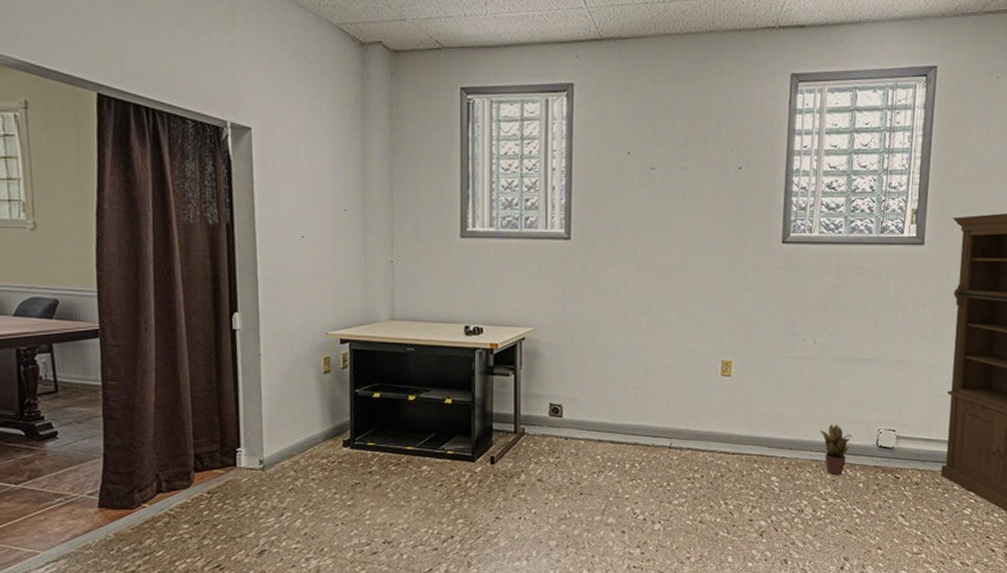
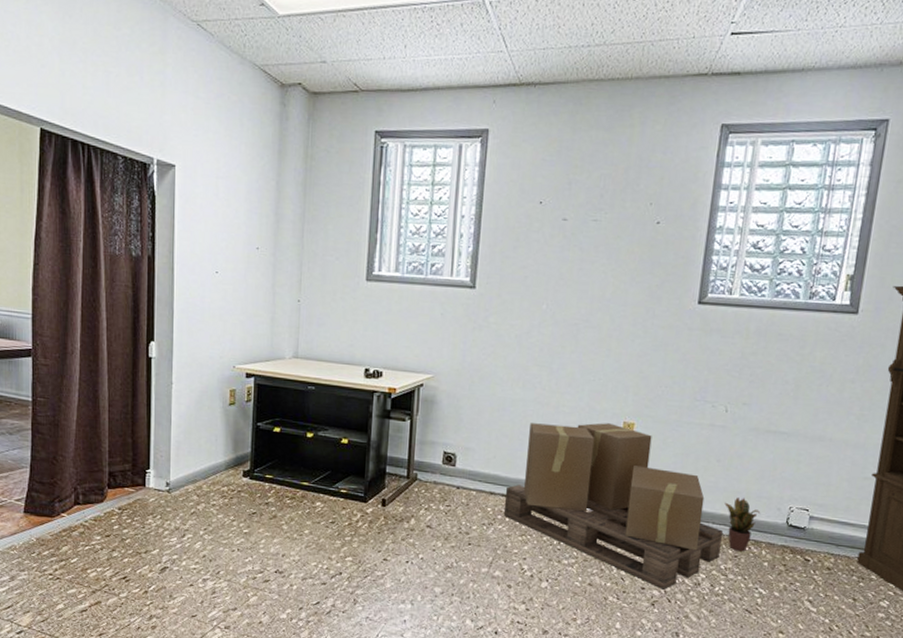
cardboard boxes: none [613,363,820,519] -> present [504,423,723,590]

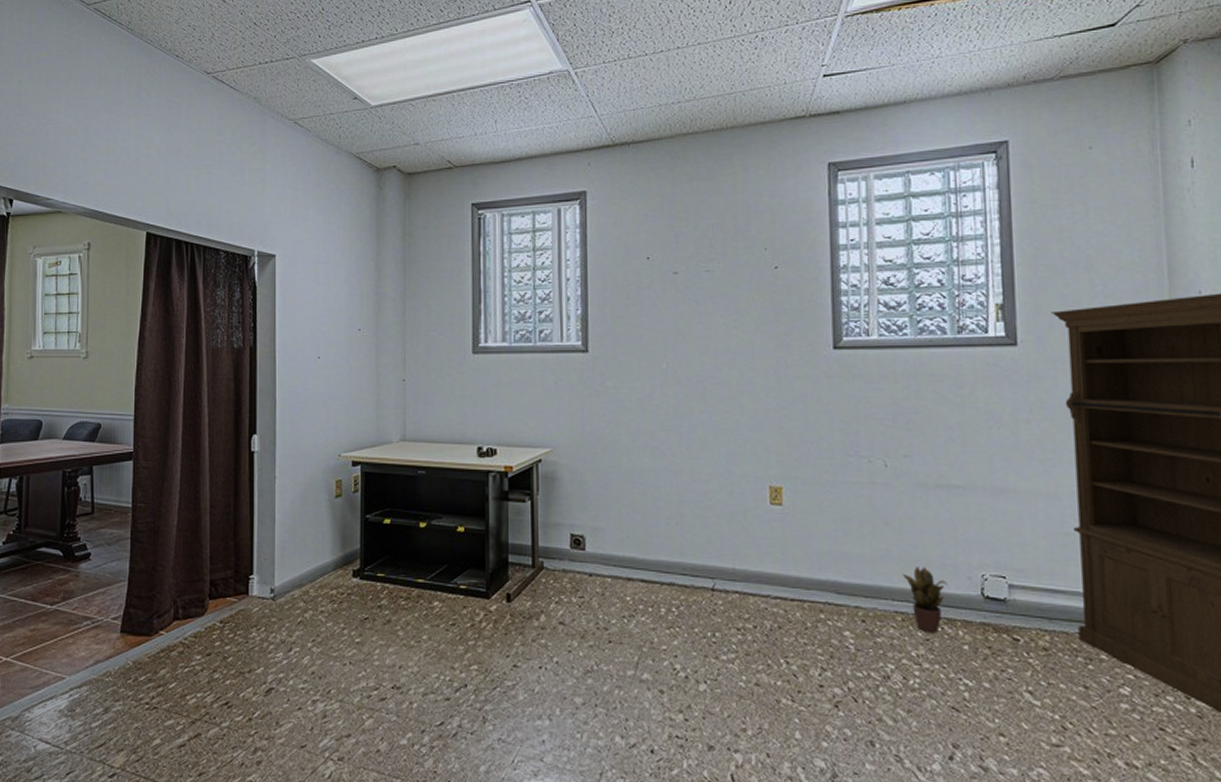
cardboard boxes: present [504,423,723,590] -> none [644,489,907,686]

